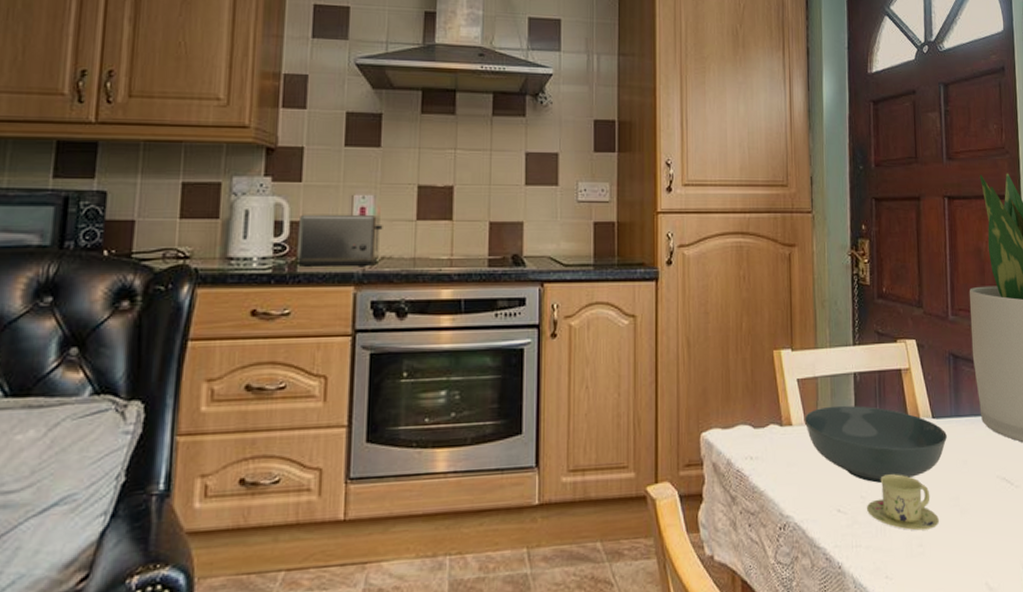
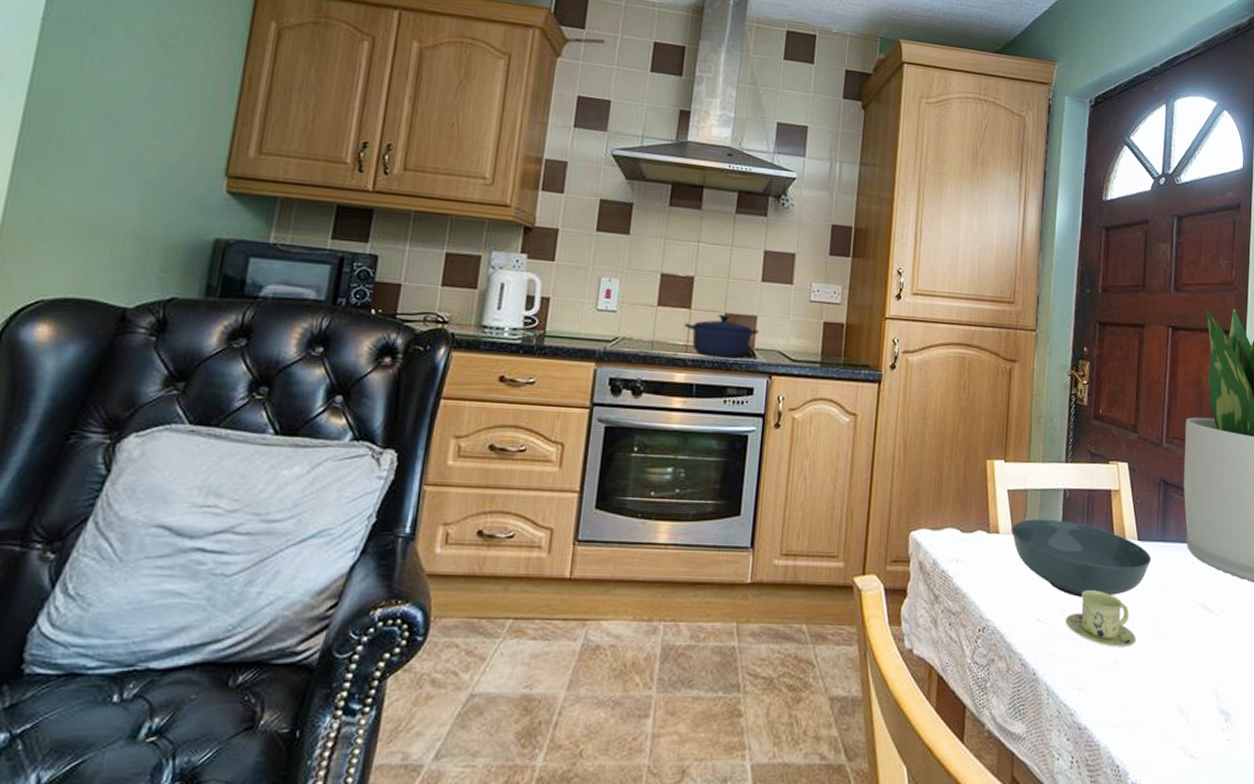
toaster: present [296,214,383,267] -> none [544,291,626,346]
cooking pot: none [447,223,526,270] -> present [684,314,759,359]

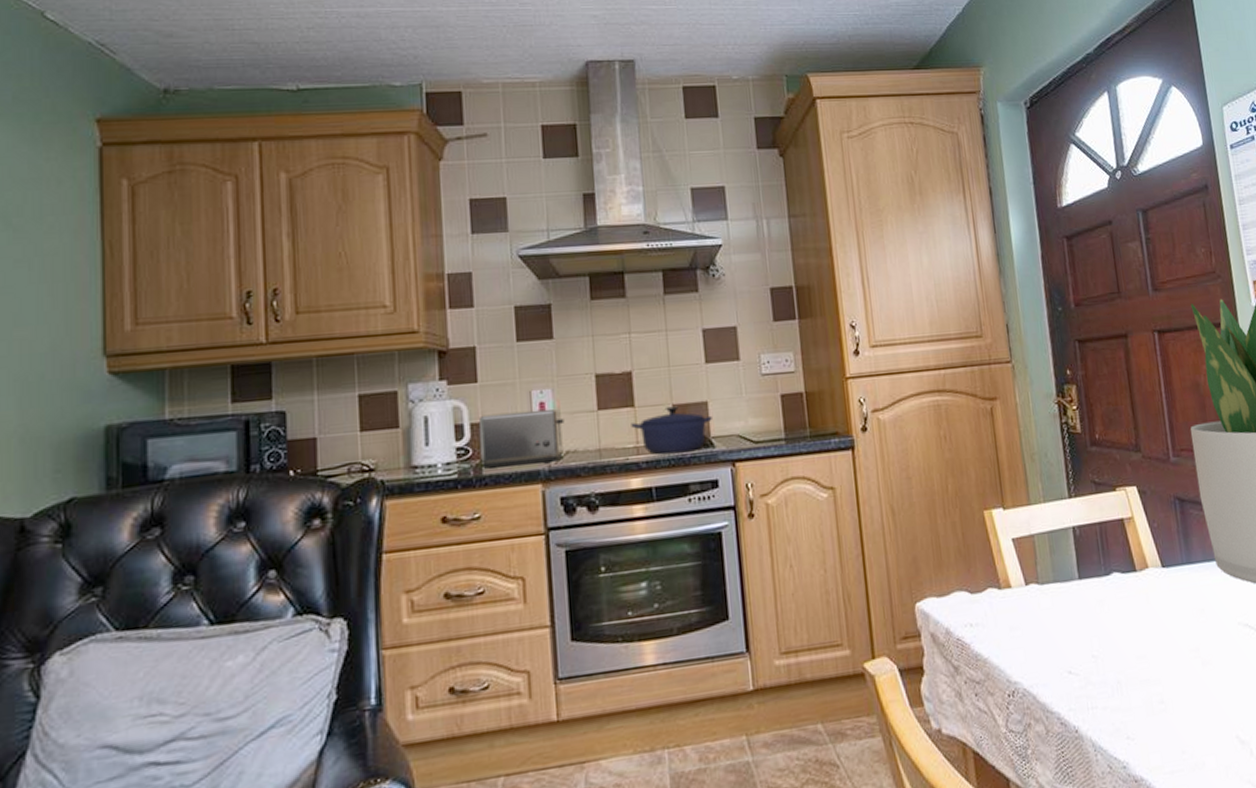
toaster: none [544,291,626,346] -> present [479,408,565,469]
bowl: present [1011,519,1151,597] -> none [1023,561,1180,641]
cup and saucer: present [1066,590,1136,647] -> none [1100,629,1180,687]

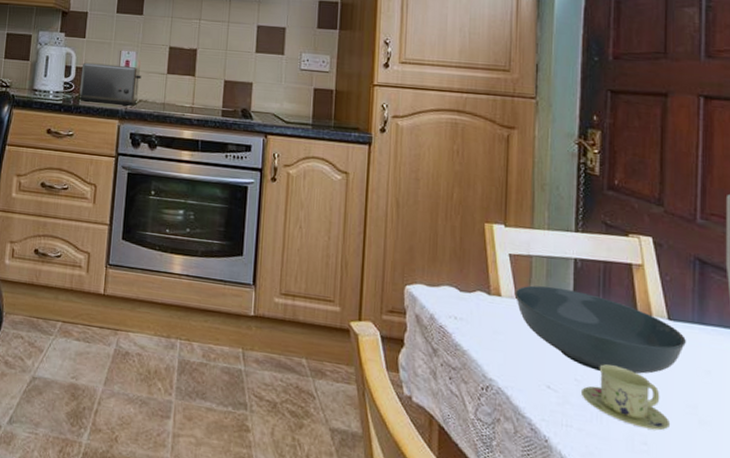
cooking pot: present [631,406,712,455] -> none [190,81,254,120]
bowl: none [1023,561,1180,641] -> present [514,285,686,374]
cup and saucer: none [1100,629,1180,687] -> present [582,364,669,431]

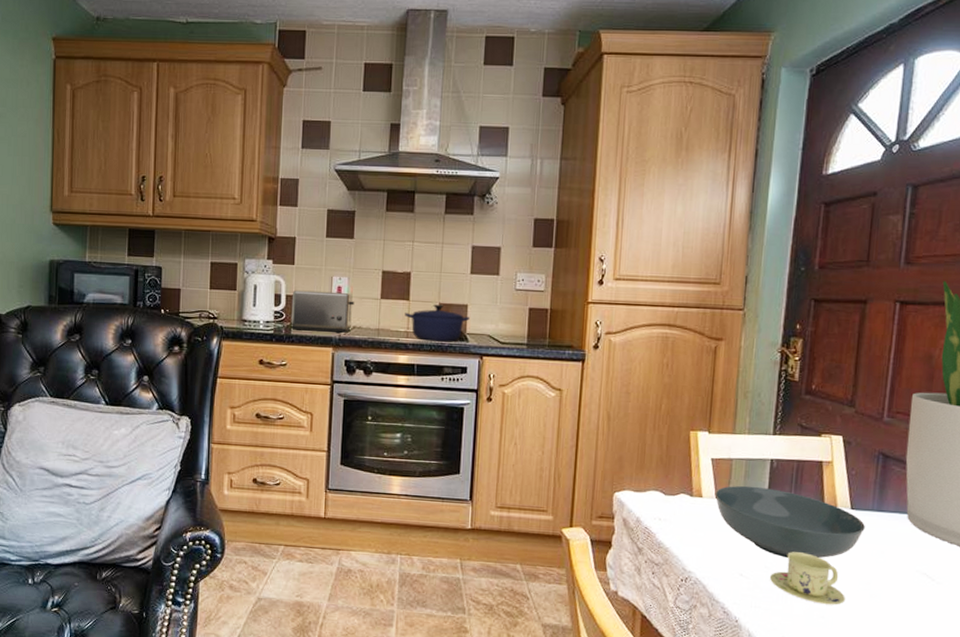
cooking pot: none [190,81,254,120] -> present [405,304,470,343]

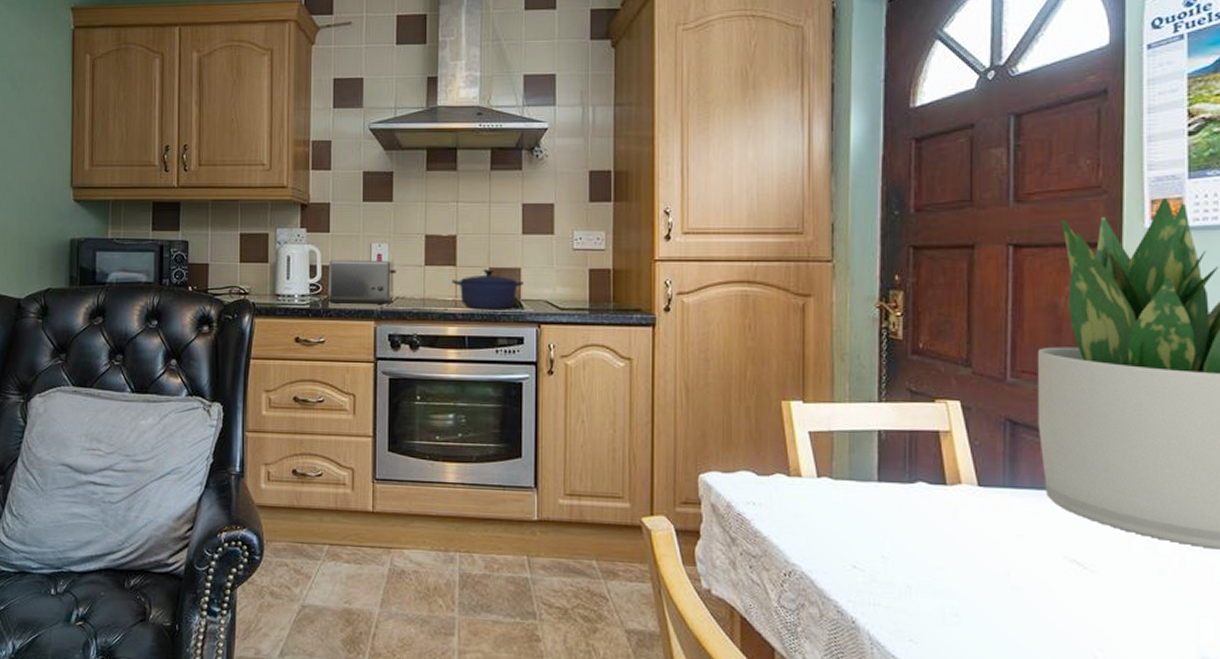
bowl: present [714,485,865,558] -> none [815,462,997,545]
cup and saucer: present [770,552,845,605] -> none [889,538,981,601]

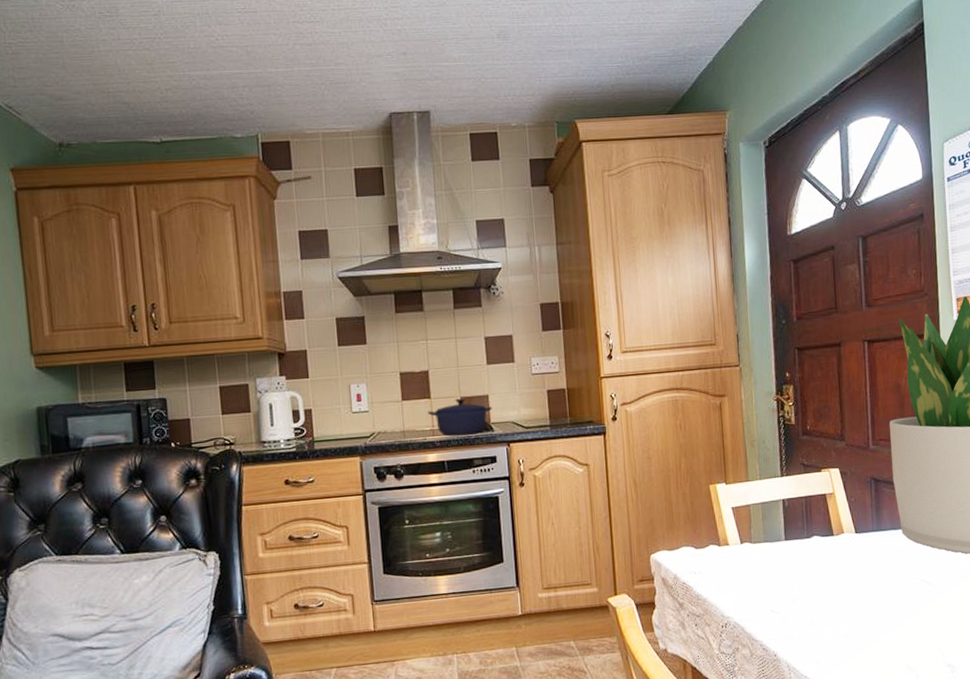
toaster: present [328,259,397,305] -> none [311,398,376,444]

